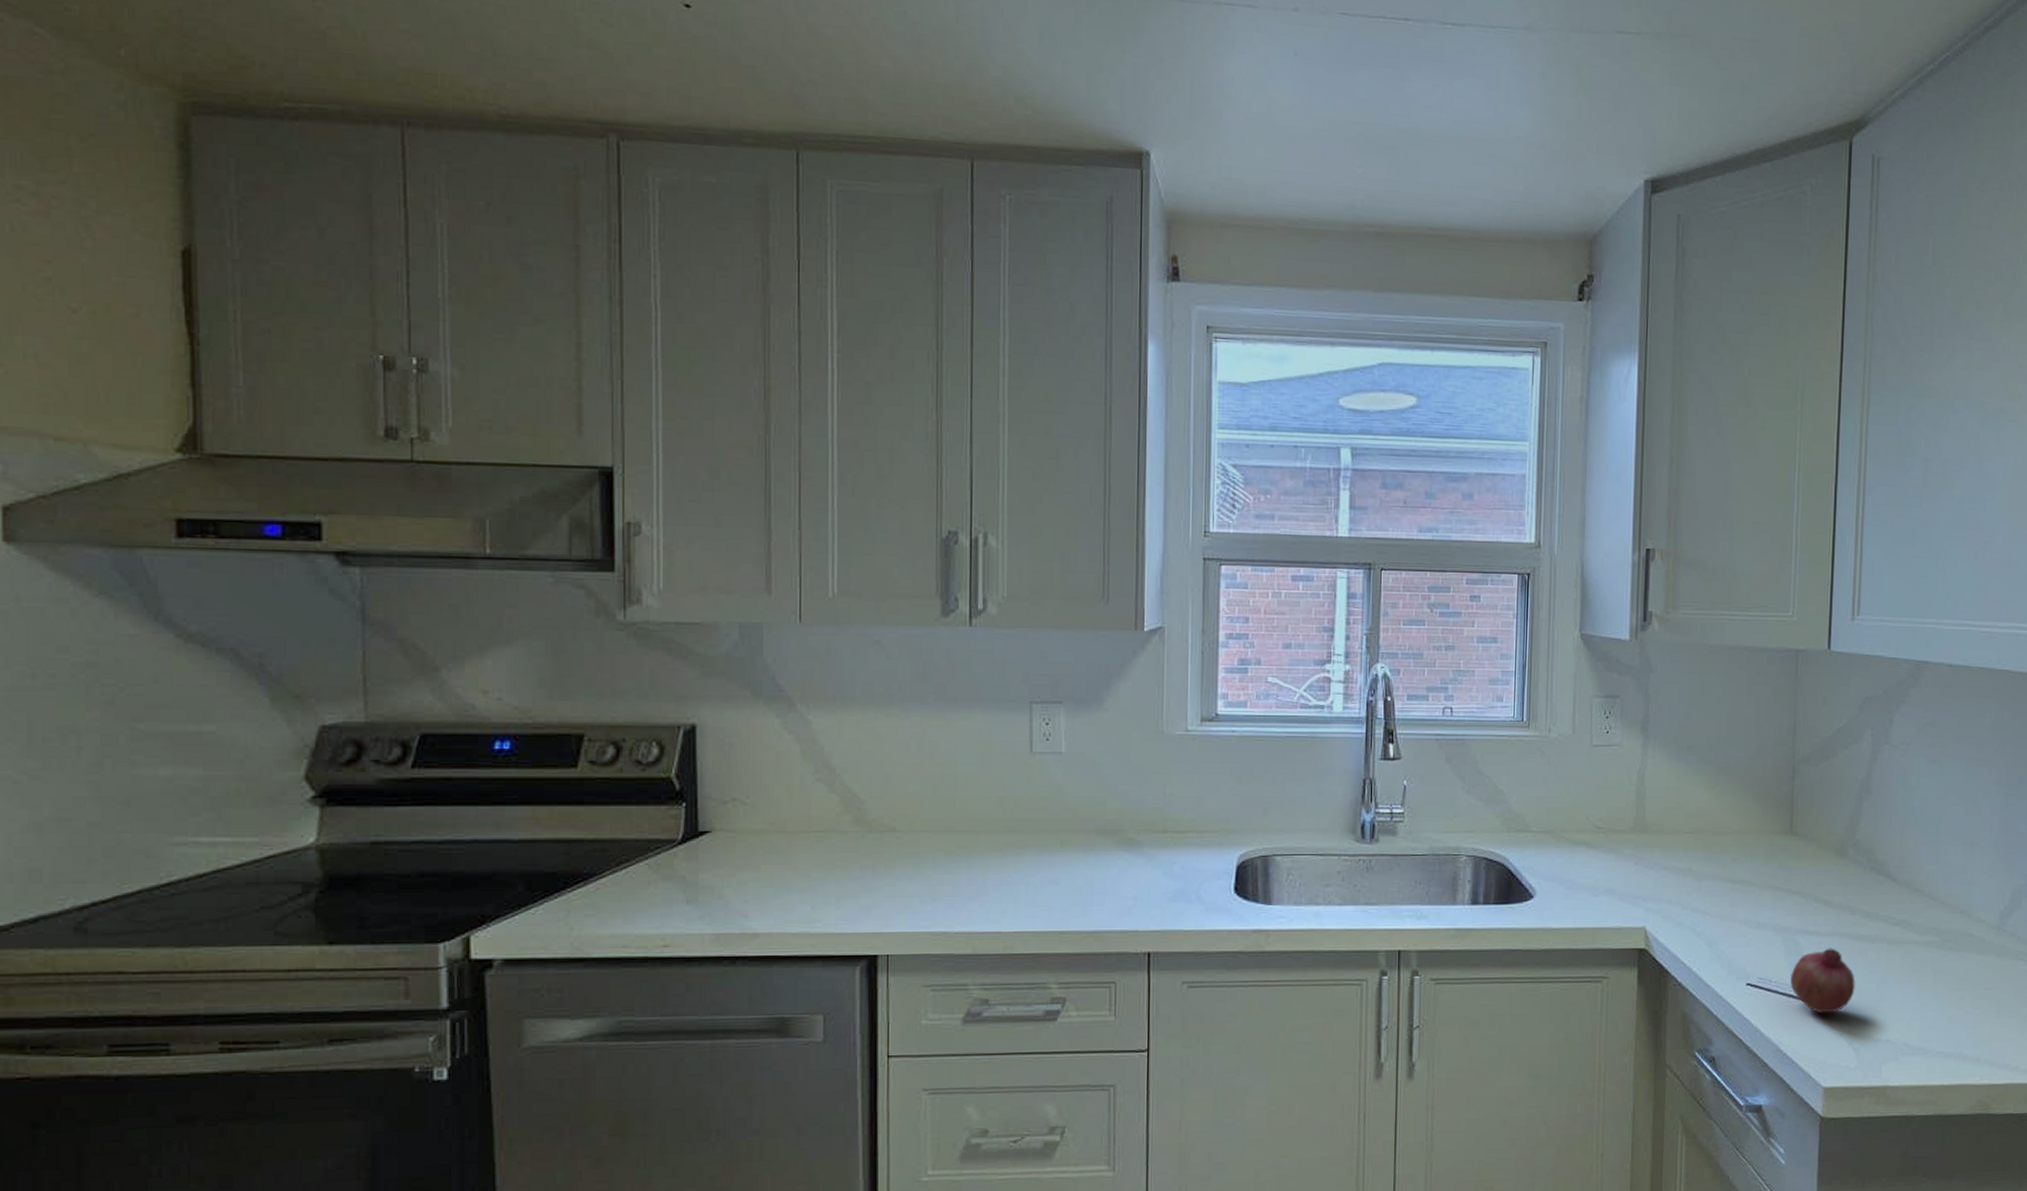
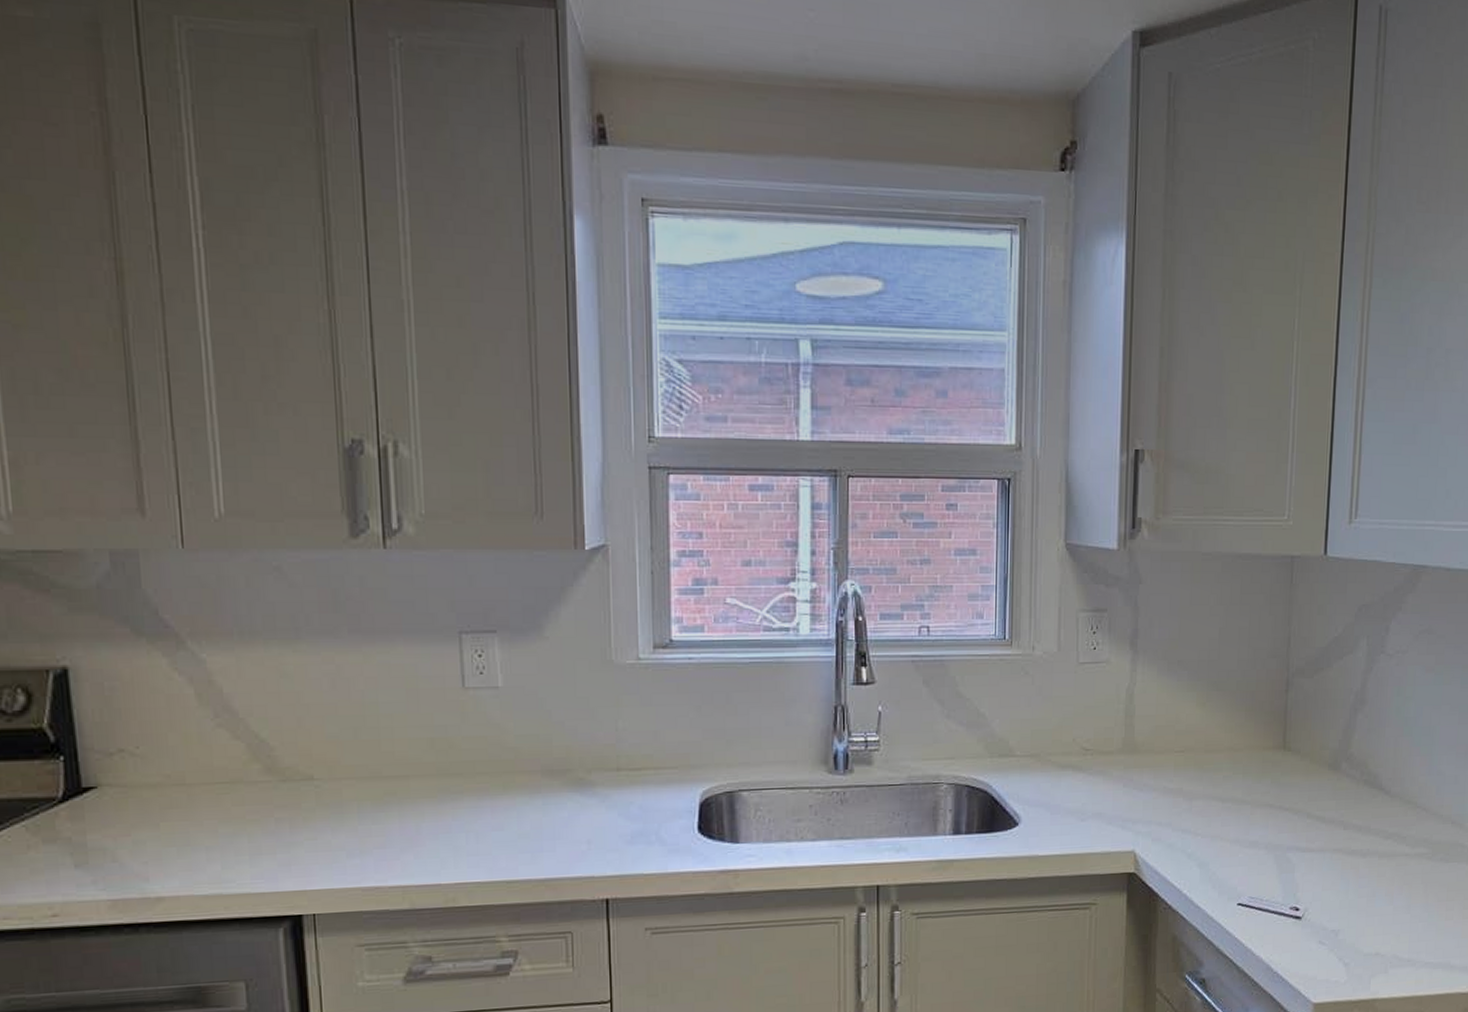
fruit: present [1790,948,1855,1014] -> none [1282,864,1346,930]

